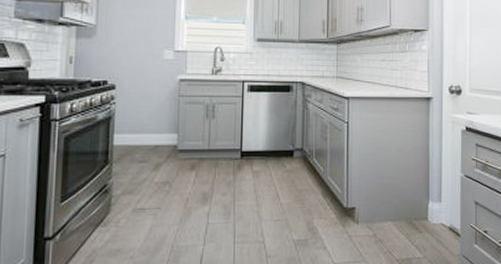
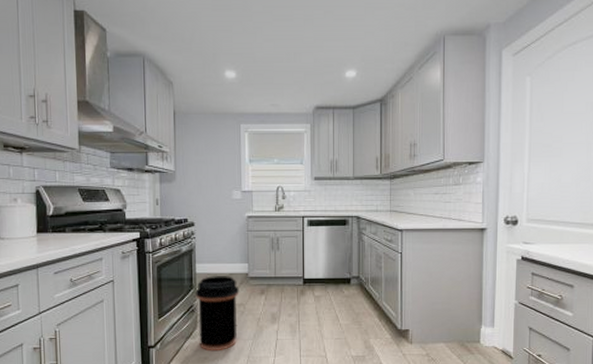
trash can: none [111,148,166,241] -> present [195,276,240,351]

